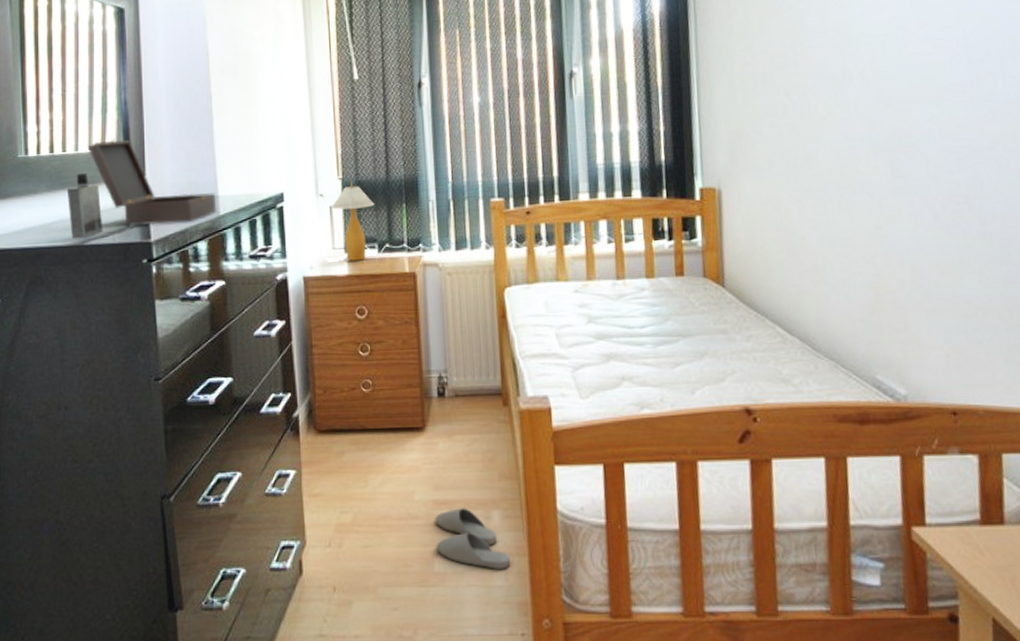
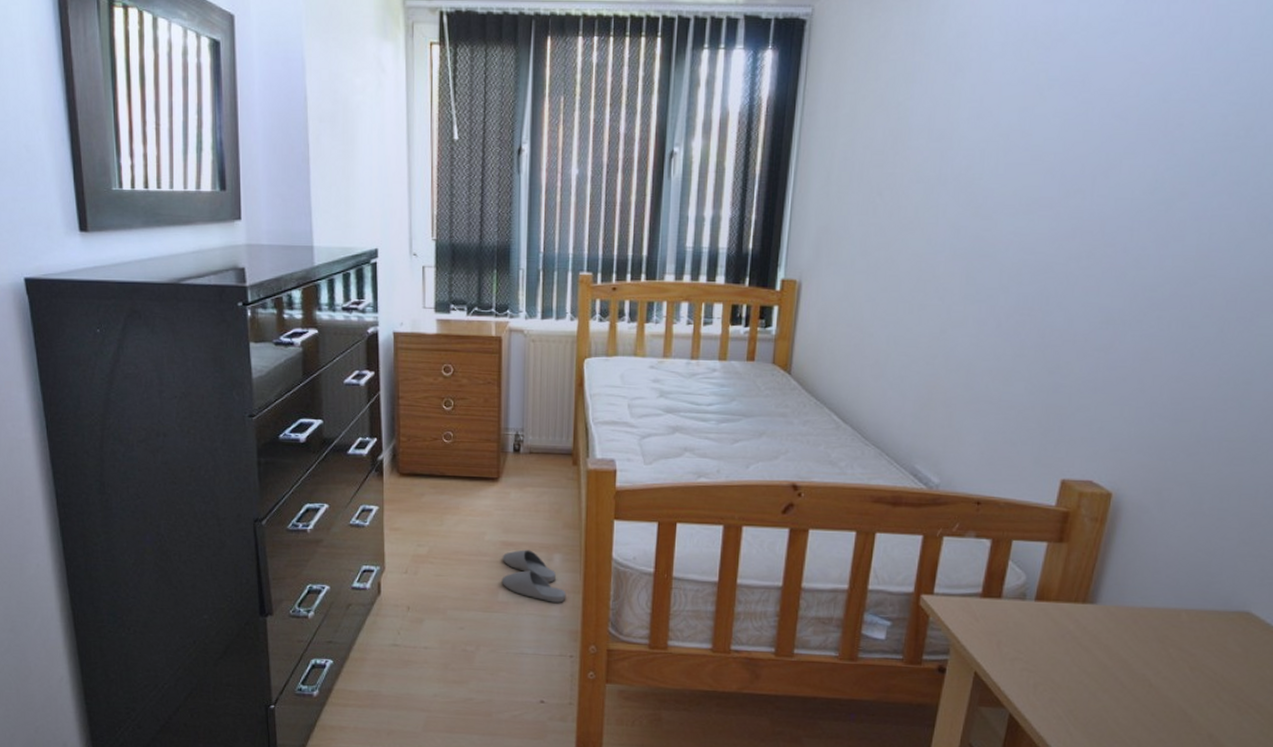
perfume bottle: present [66,173,103,239] -> none [162,212,199,277]
jewelry box: present [87,139,217,226] -> none [182,179,311,271]
table lamp: present [331,181,375,261] -> none [424,243,467,321]

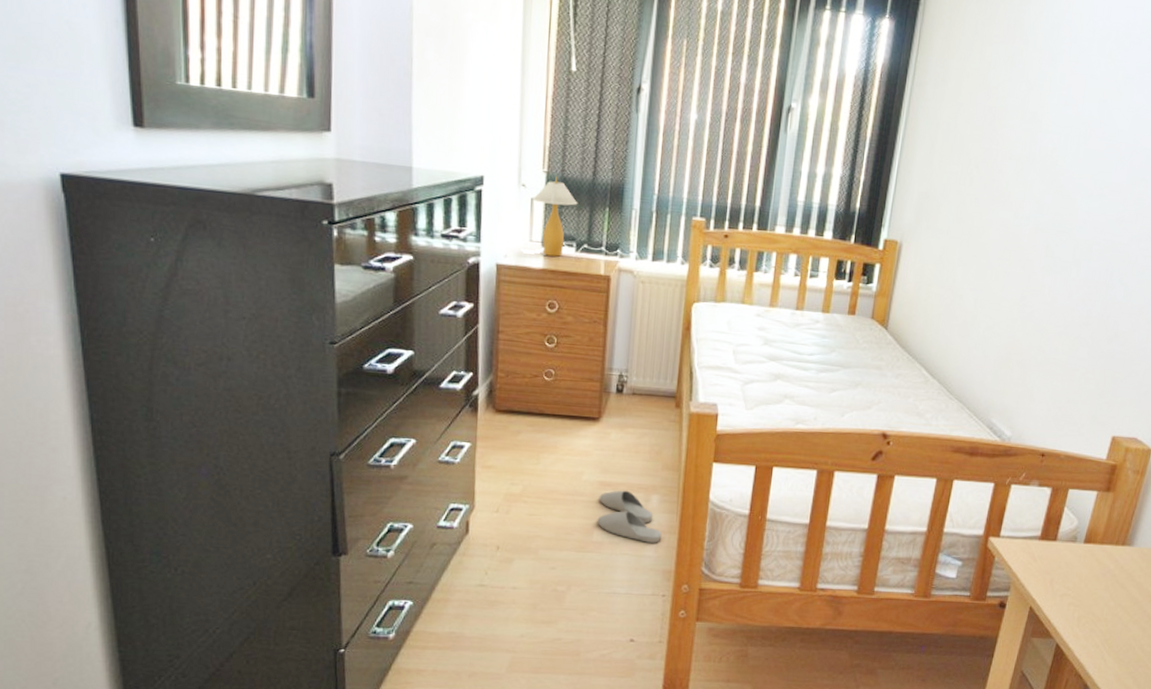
table lamp: none [424,243,467,321] -> present [532,176,578,257]

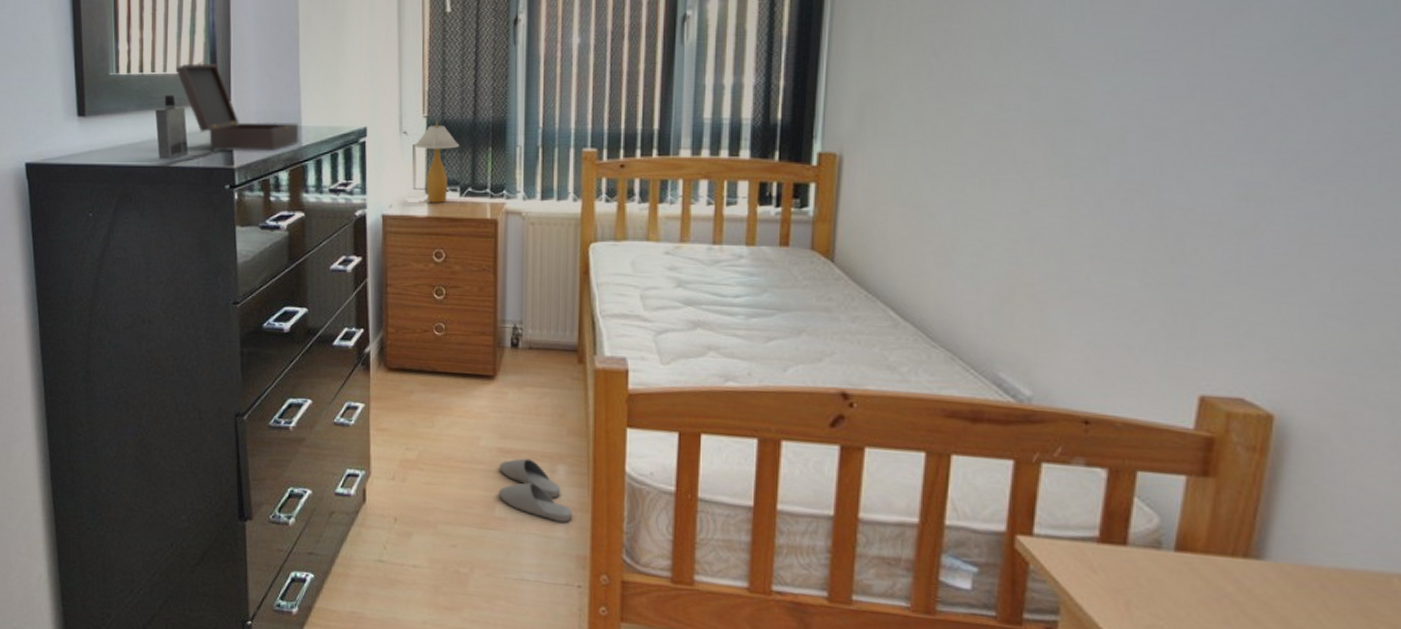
perfume bottle: none [236,116,279,188] -> present [154,95,189,160]
jewelry box: none [262,83,410,190] -> present [175,61,299,152]

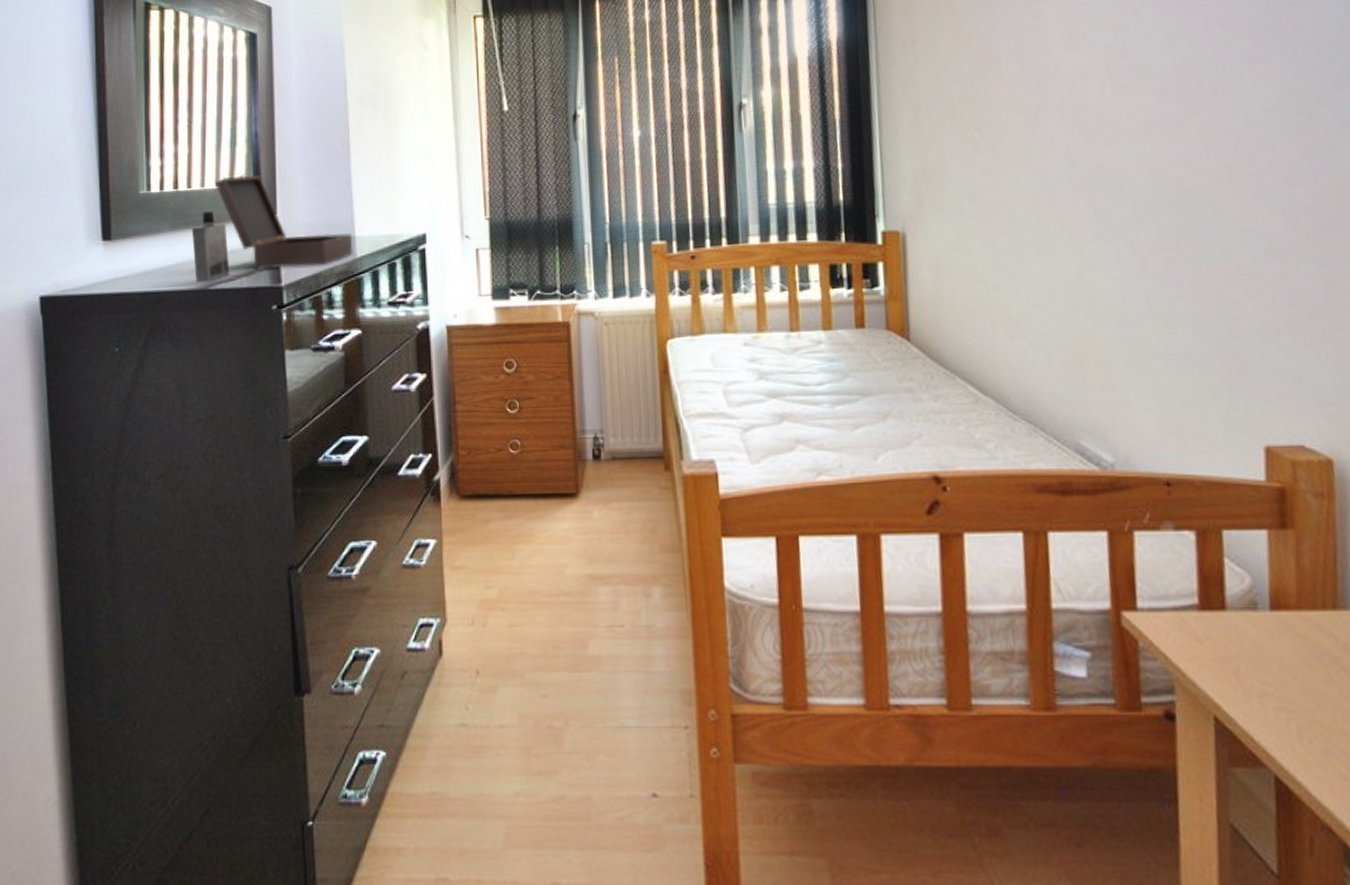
table lamp: present [414,120,460,203] -> none [477,221,526,309]
slippers: present [498,458,573,523] -> none [589,584,673,653]

